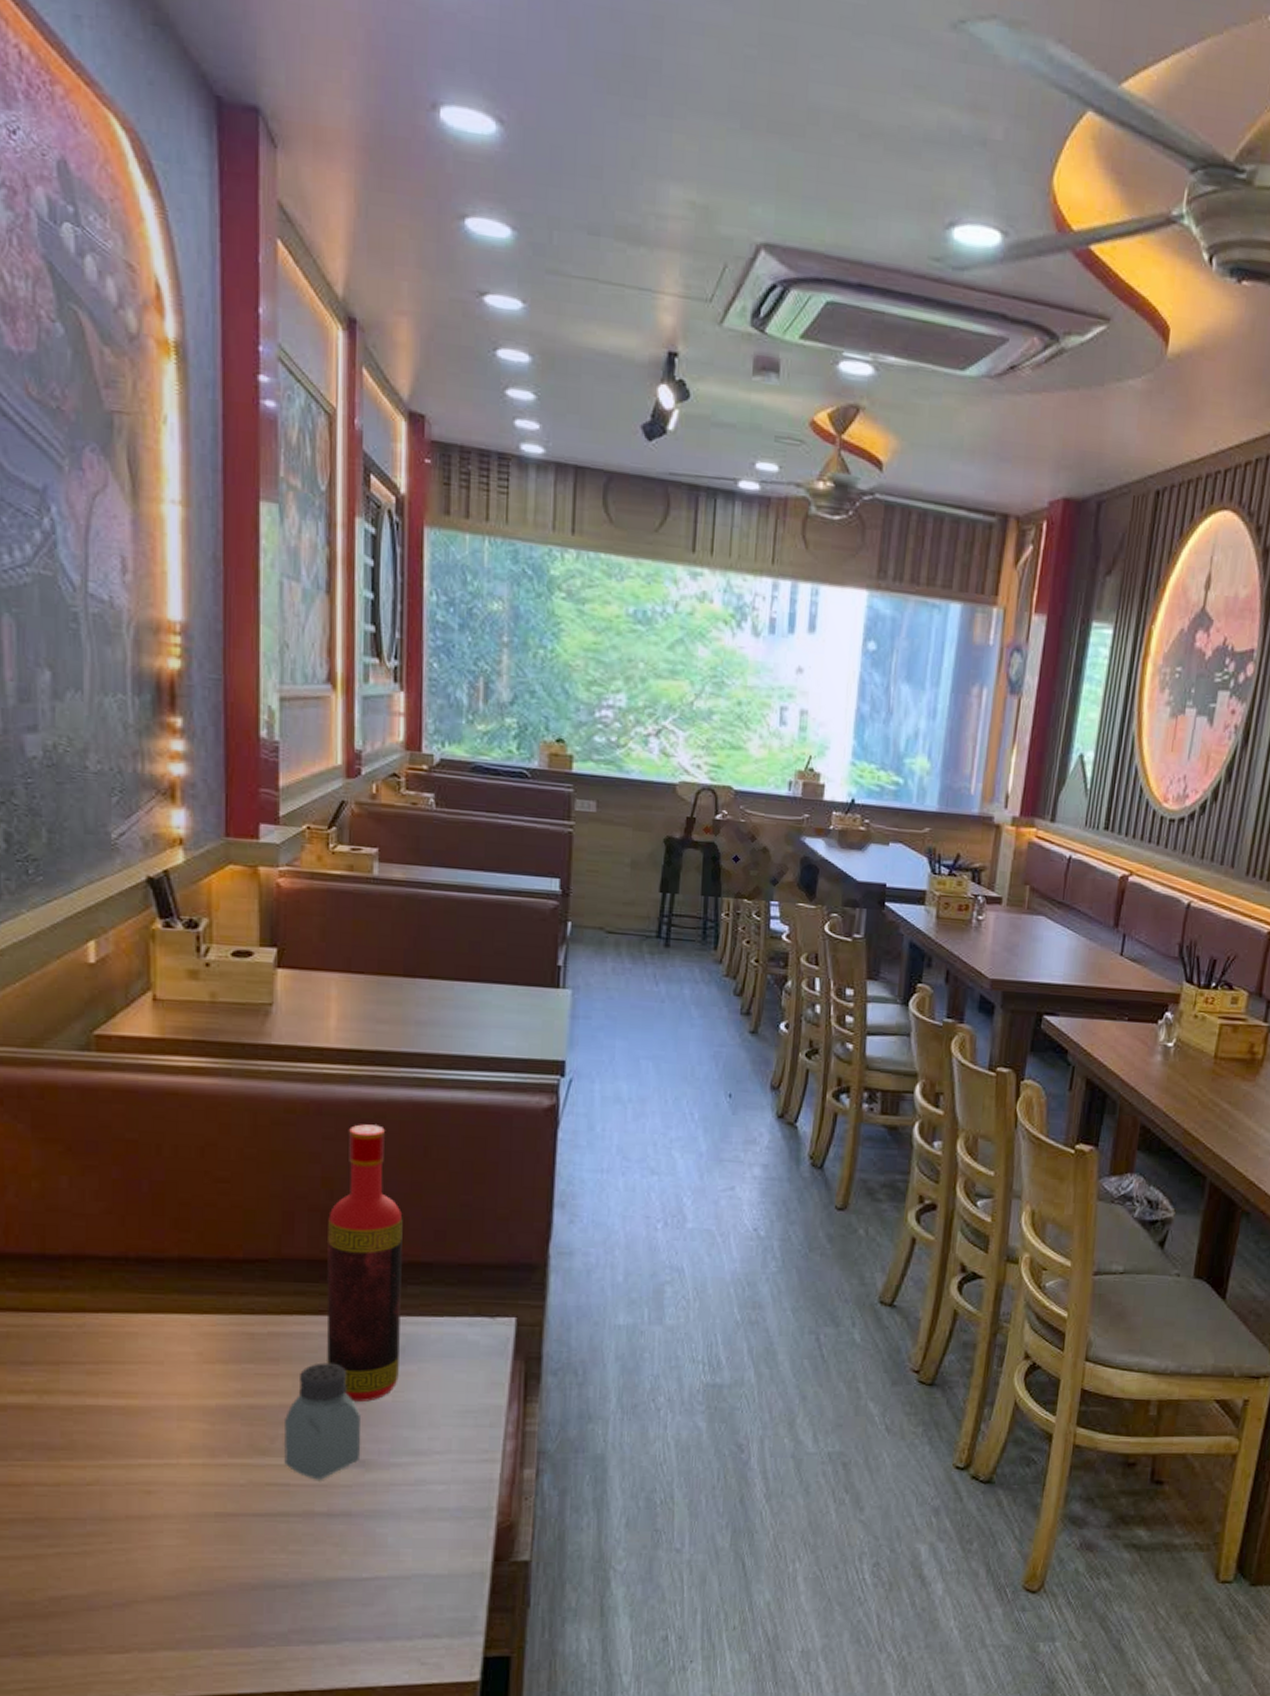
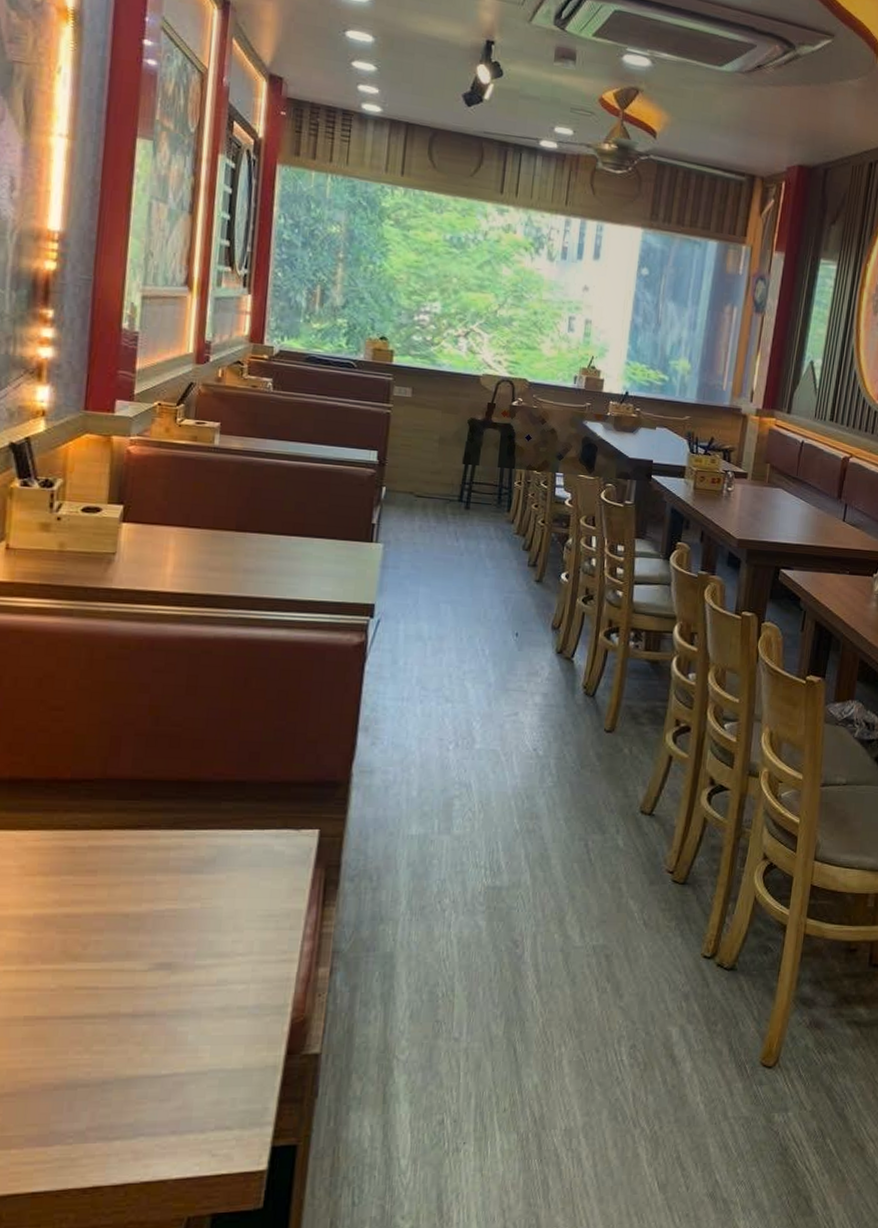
saltshaker: present [284,1362,360,1480] -> none [95,873,170,983]
bottle: present [326,1124,403,1402] -> none [142,658,222,908]

